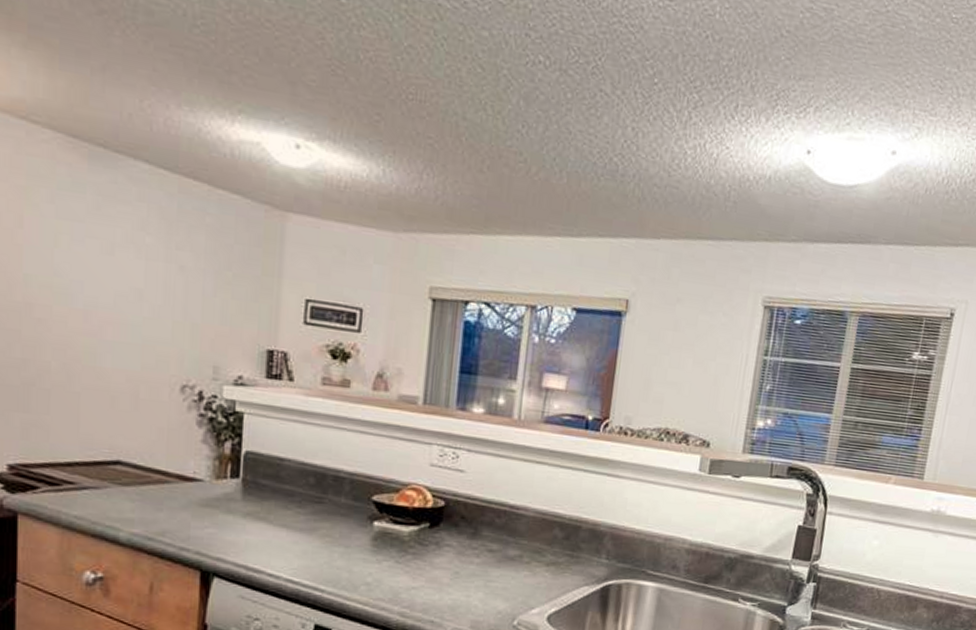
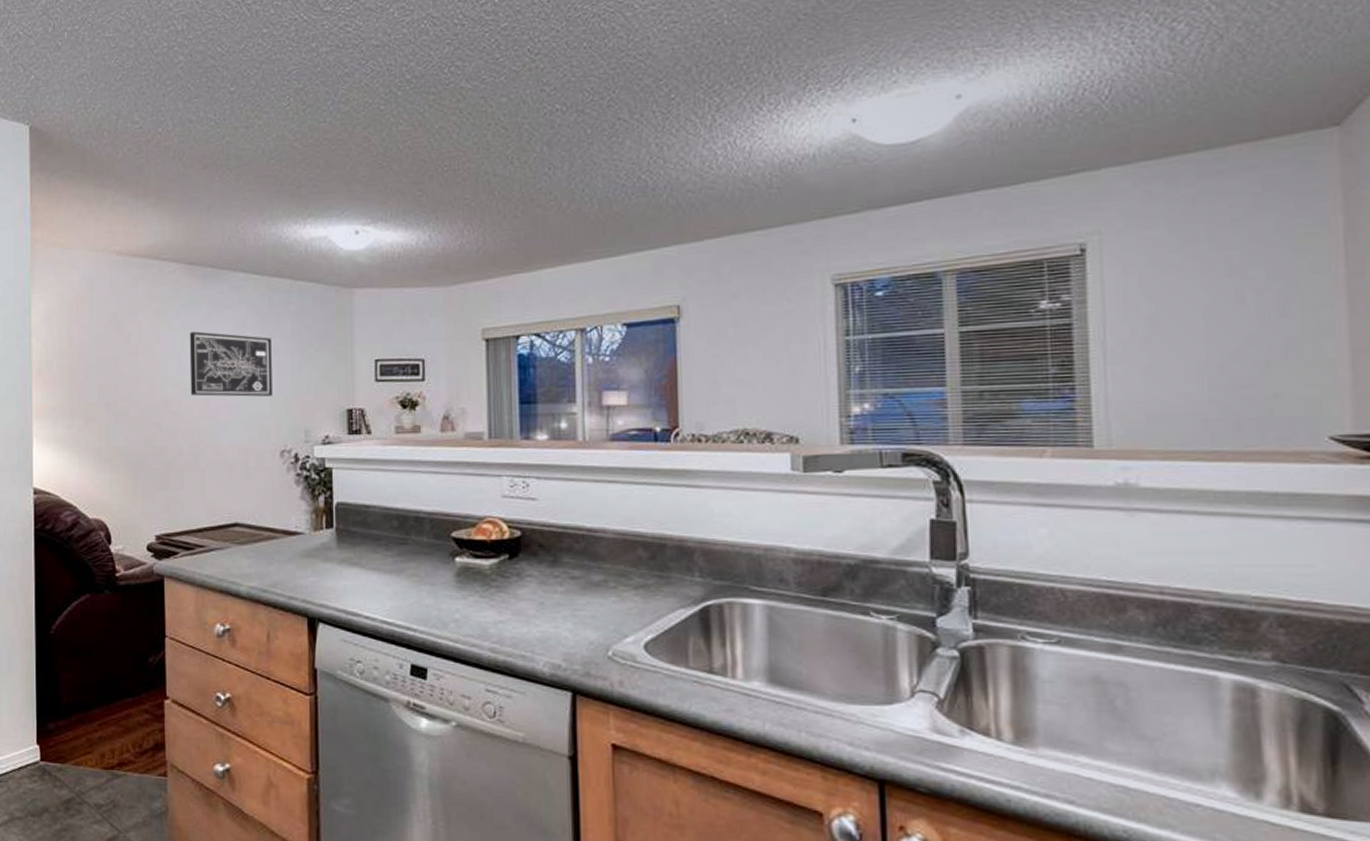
wall art: none [64,223,179,320] -> present [189,331,273,397]

